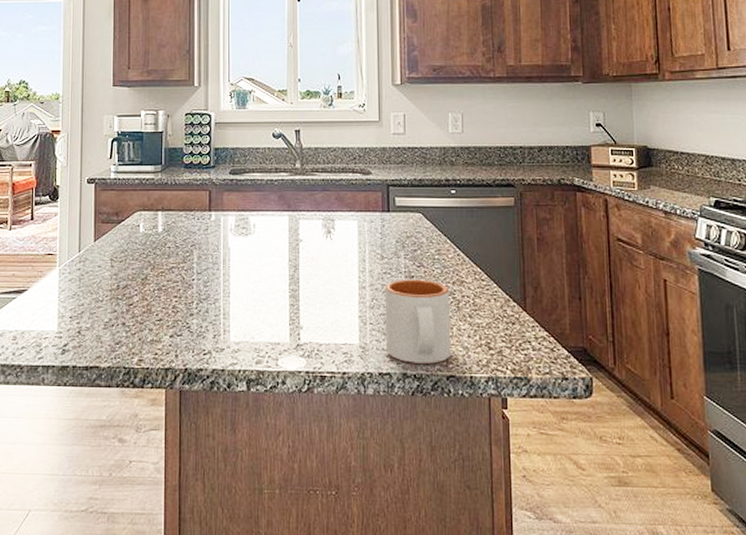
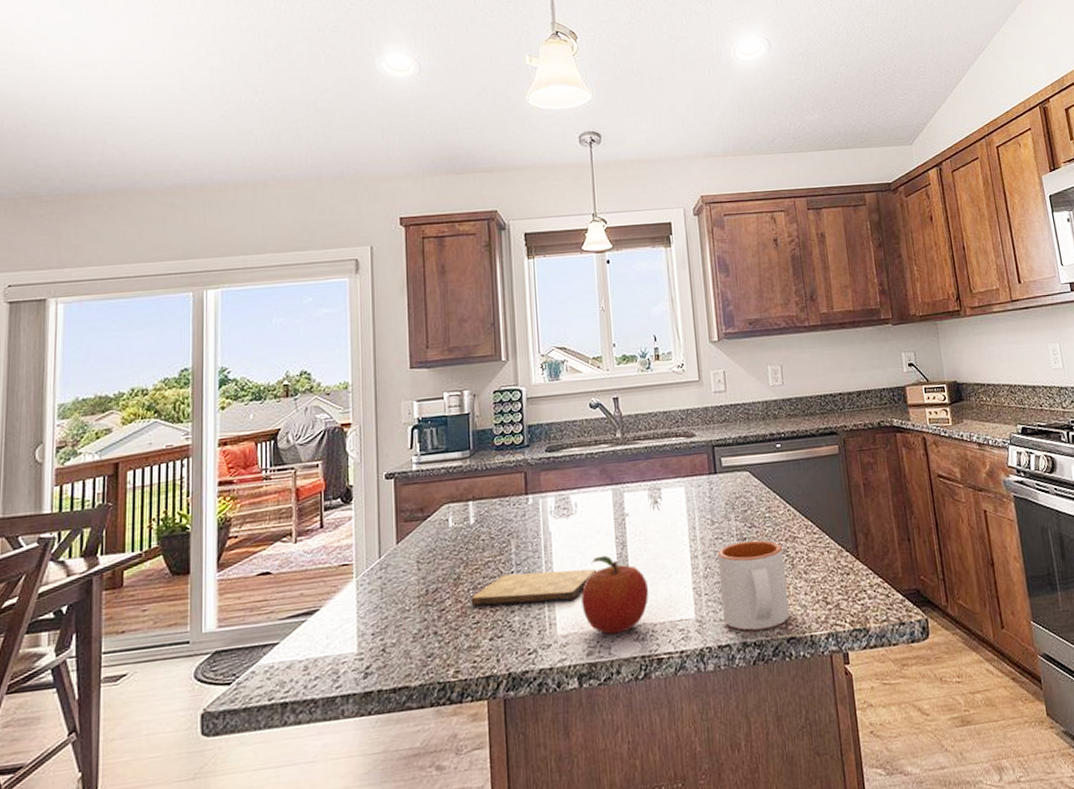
cutting board: none [156,281,269,313] -> present [471,568,596,606]
fruit: none [254,275,317,348] -> present [581,555,649,635]

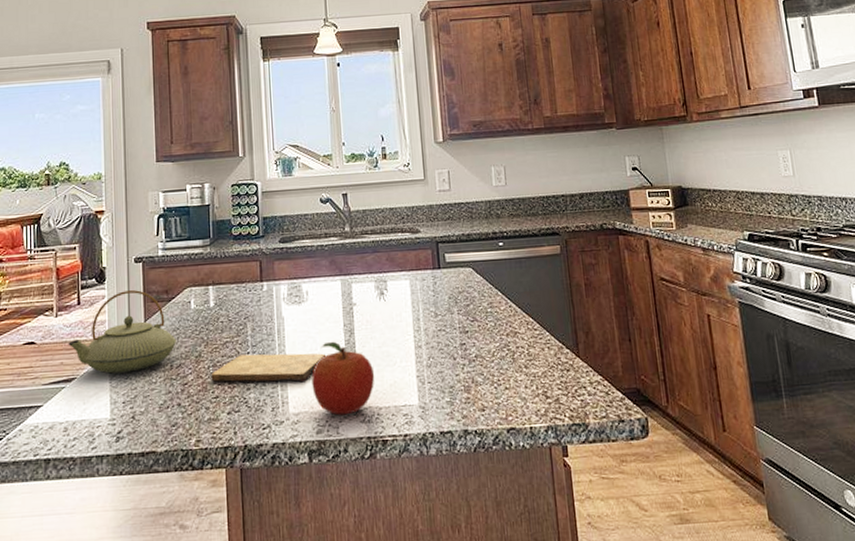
teapot: none [309,509,432,603] -> present [68,290,176,374]
mug: present [717,540,790,631] -> none [440,333,510,420]

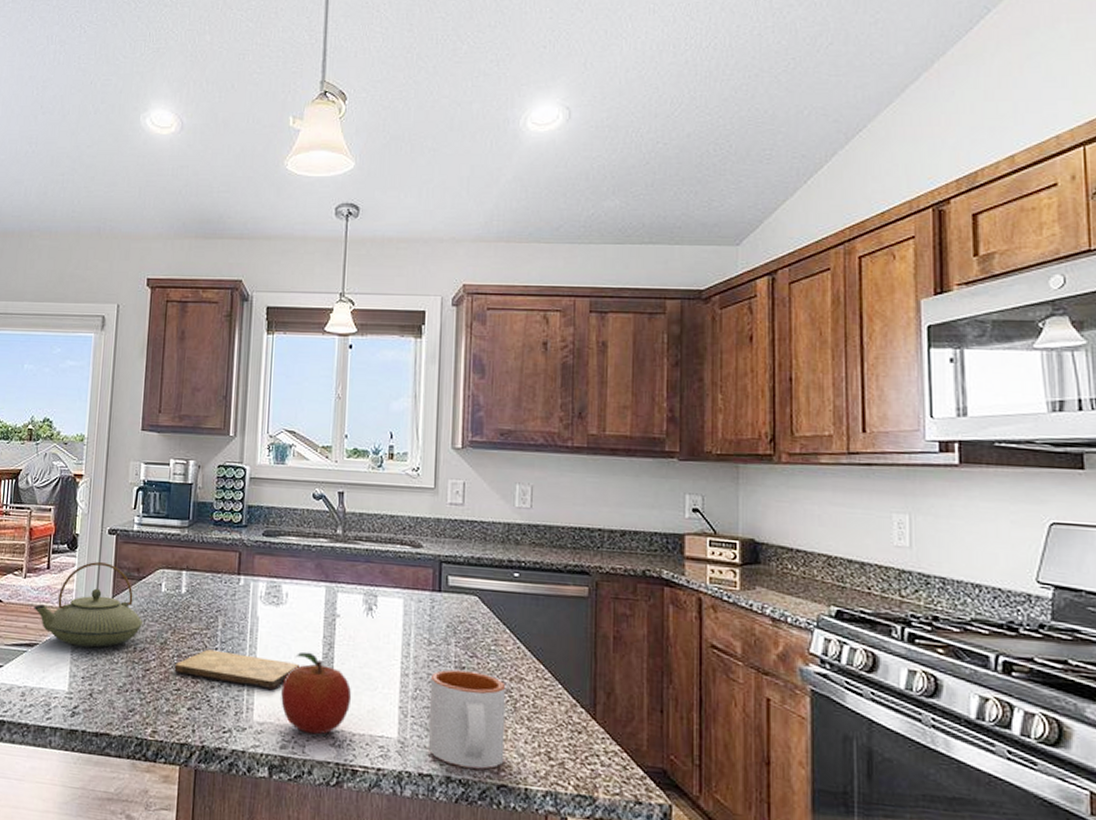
mug: none [440,333,510,420] -> present [428,669,506,770]

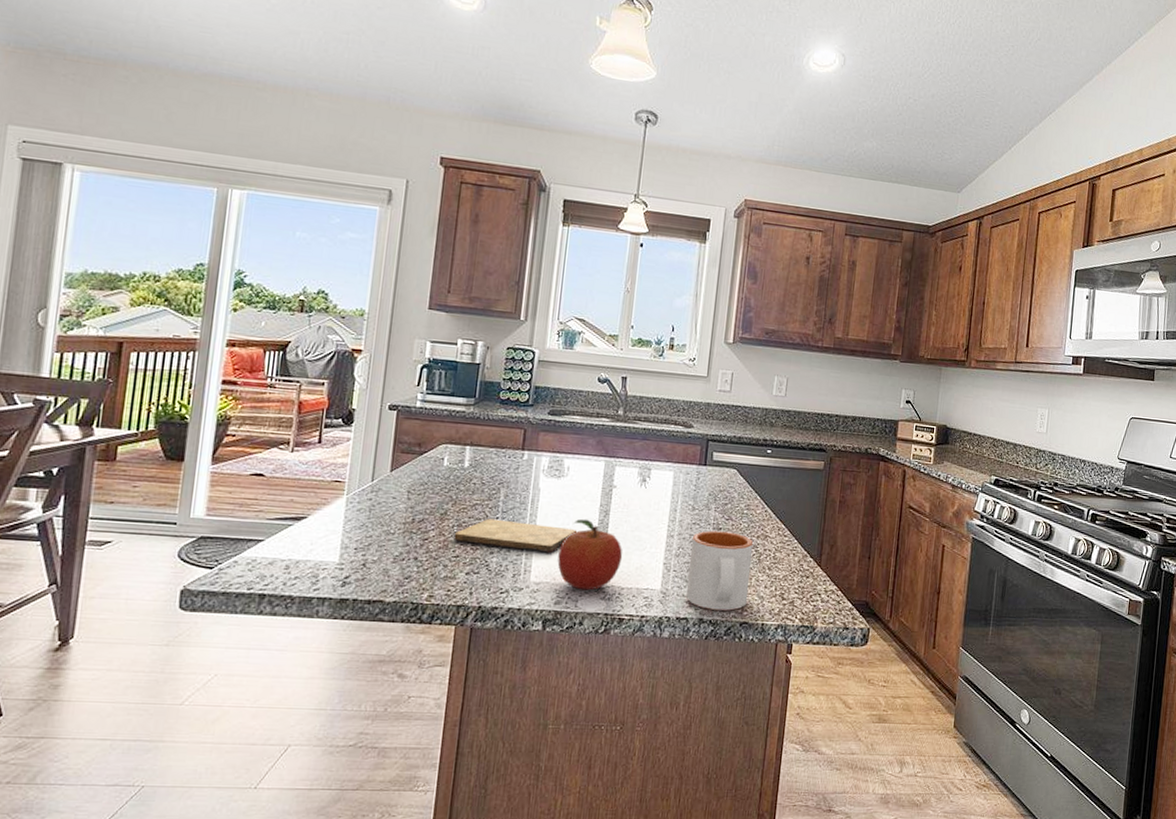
teapot: present [34,562,142,648] -> none [301,437,422,520]

